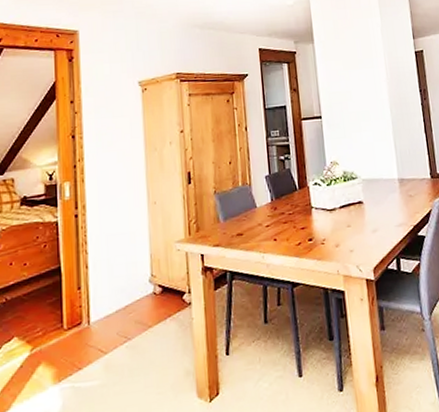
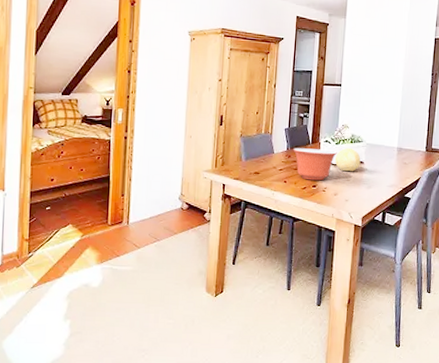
mixing bowl: none [278,193,331,234] -> present [293,148,337,181]
decorative ball: none [329,187,360,217] -> present [335,147,361,172]

